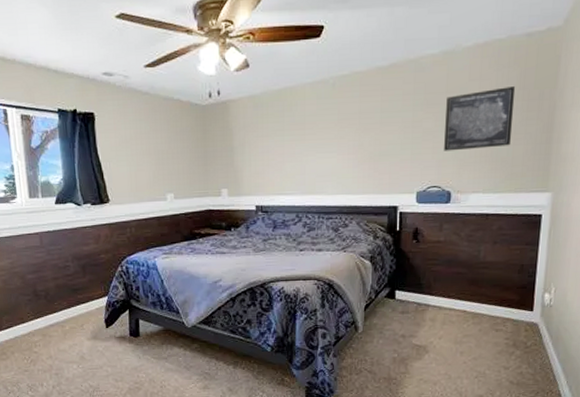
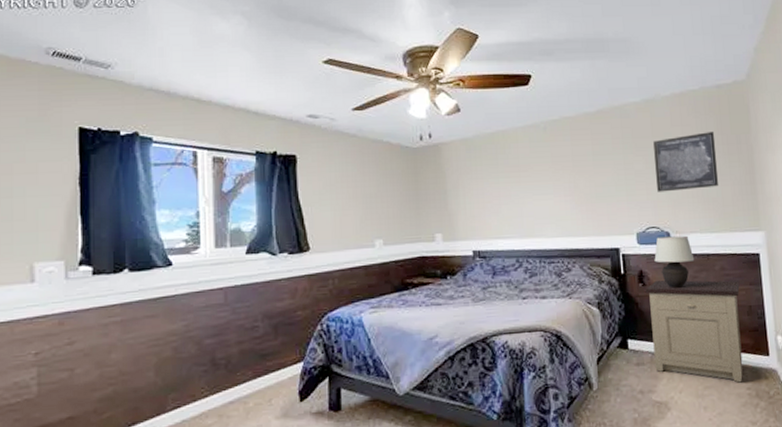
nightstand: none [418,237,515,333] -> present [645,280,743,383]
table lamp: none [431,195,473,246] -> present [654,235,695,288]

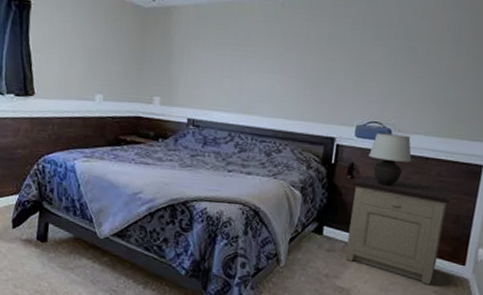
wall art: present [653,132,719,192] -> none [389,29,469,90]

